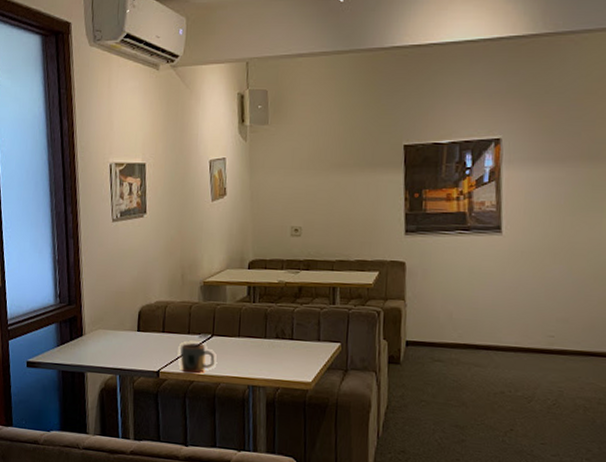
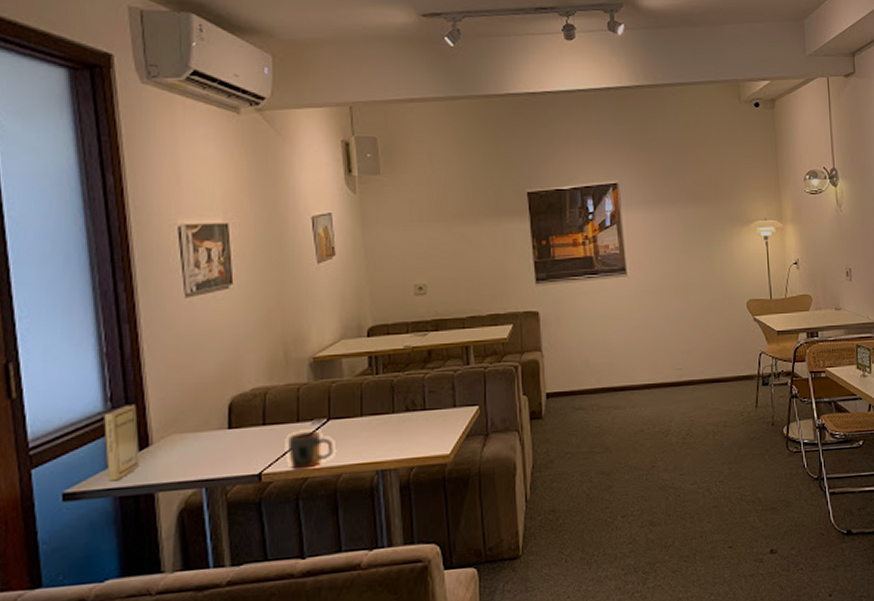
book: none [54,301,77,359] -> present [104,404,141,482]

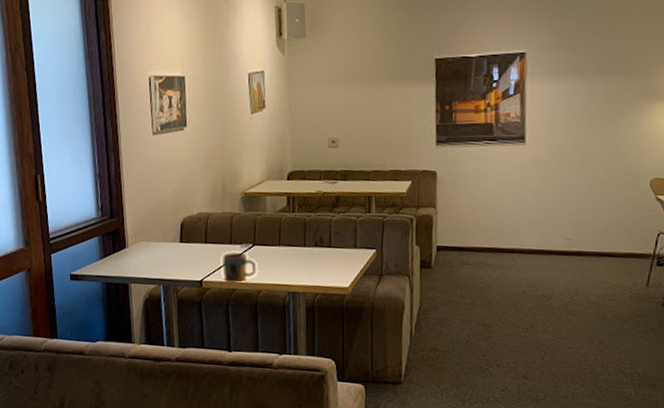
book: present [104,404,141,482] -> none [96,215,120,271]

